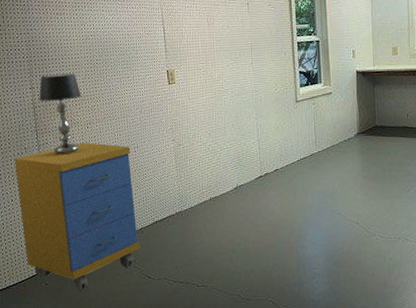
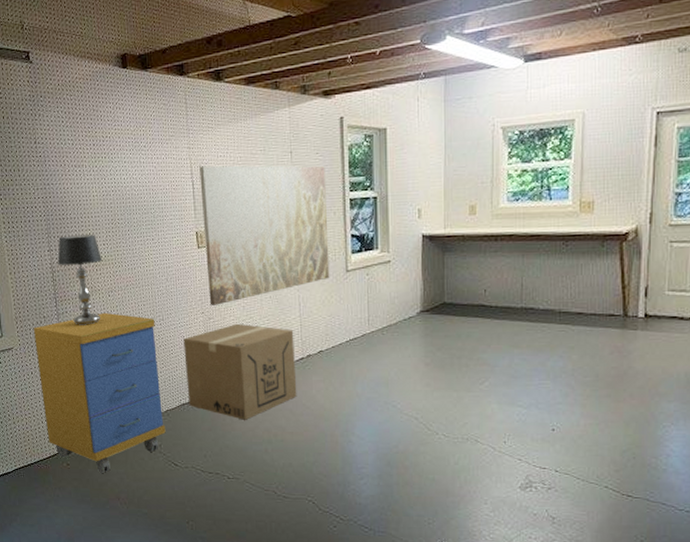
cardboard box: none [156,148,257,233] -> present [183,323,297,420]
wall art: none [169,14,282,133] -> present [199,165,330,305]

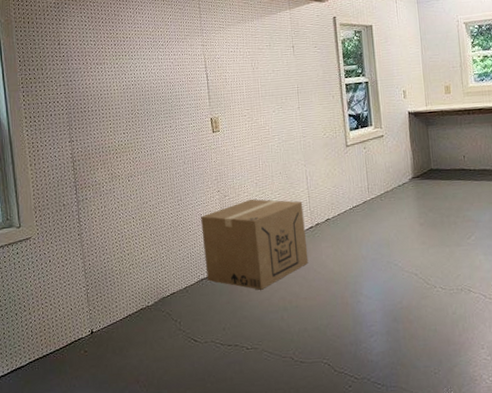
storage cabinet: present [33,312,166,473] -> none [52,196,185,357]
table lamp: present [57,234,103,325] -> none [78,124,123,211]
wall art: present [199,165,330,305] -> none [212,57,332,184]

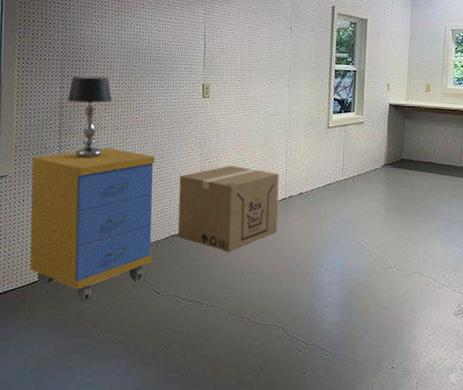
storage cabinet: none [52,196,185,357] -> present [30,147,155,301]
table lamp: none [78,124,123,211] -> present [67,76,113,158]

